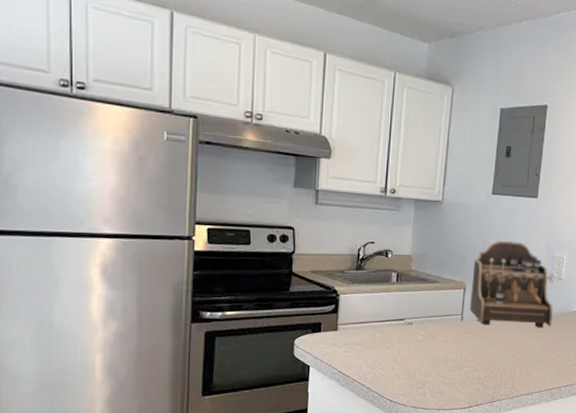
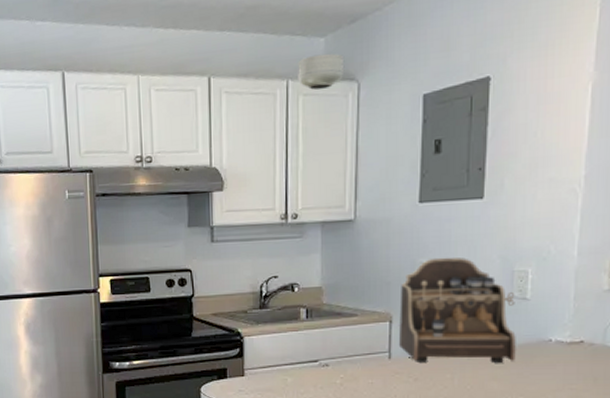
bowl: none [404,56,443,87] -> present [298,53,345,90]

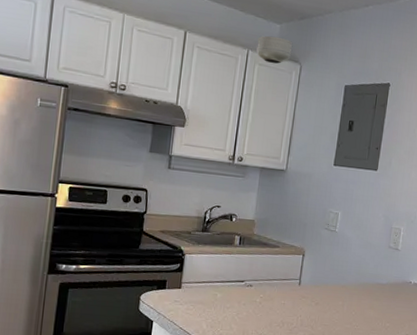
spice rack: present [398,257,516,363] -> none [307,209,391,296]

